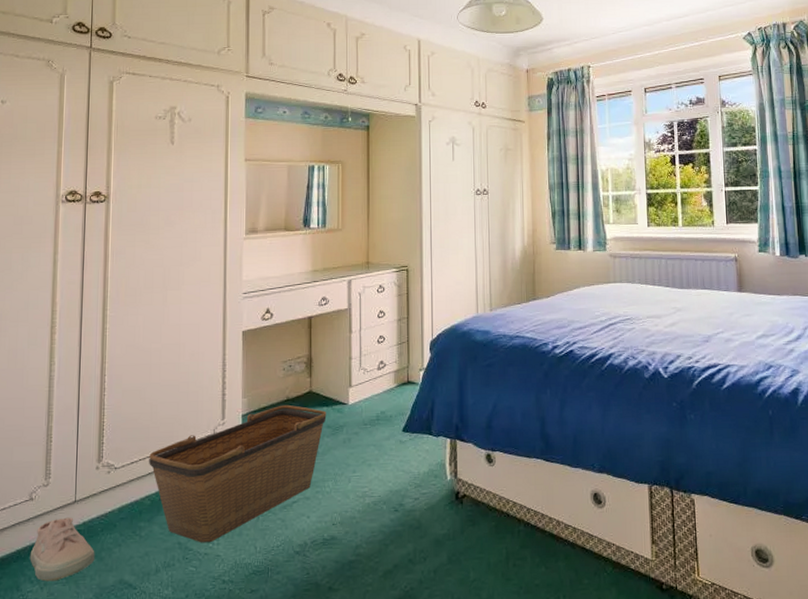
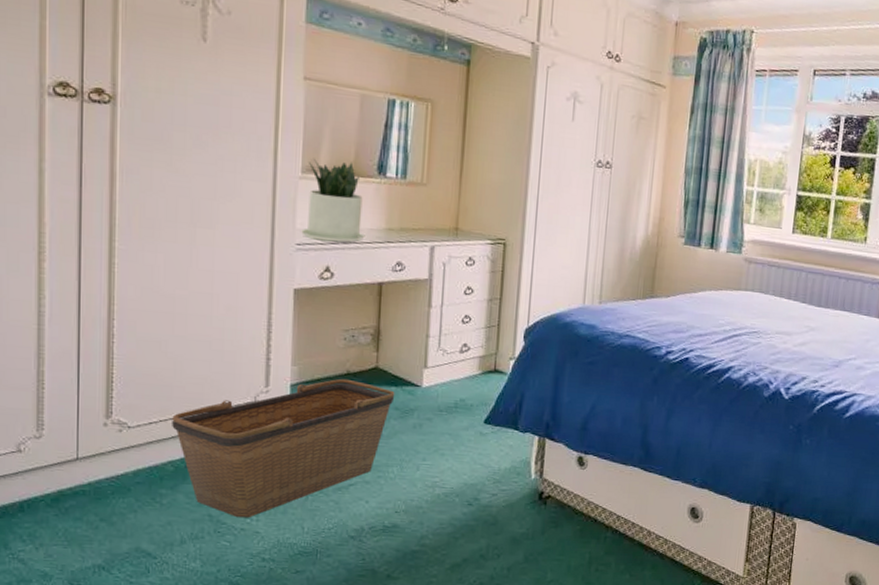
shoe: present [30,517,95,582] -> none [20,475,104,543]
planter: none [247,220,296,288] -> present [301,159,365,243]

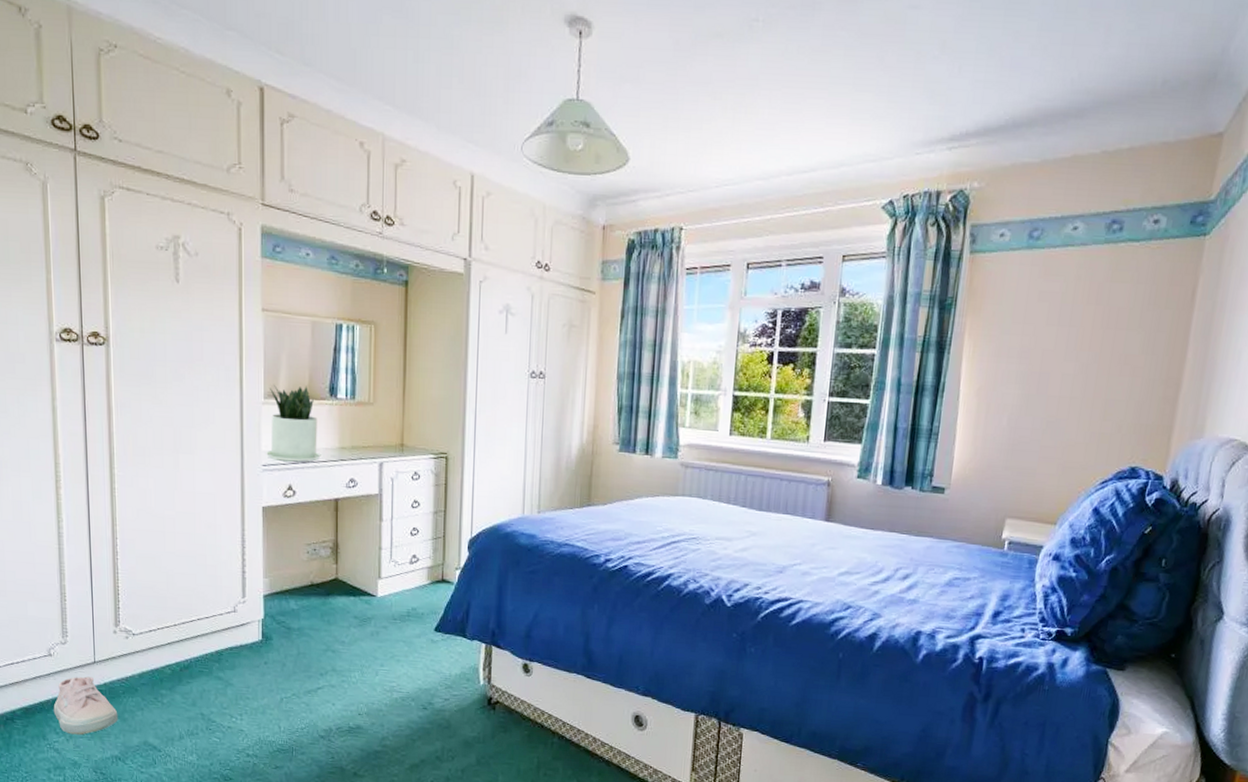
shoe: none [20,475,104,543] -> present [53,676,118,735]
bicycle basket: present [172,378,395,518] -> none [167,589,354,717]

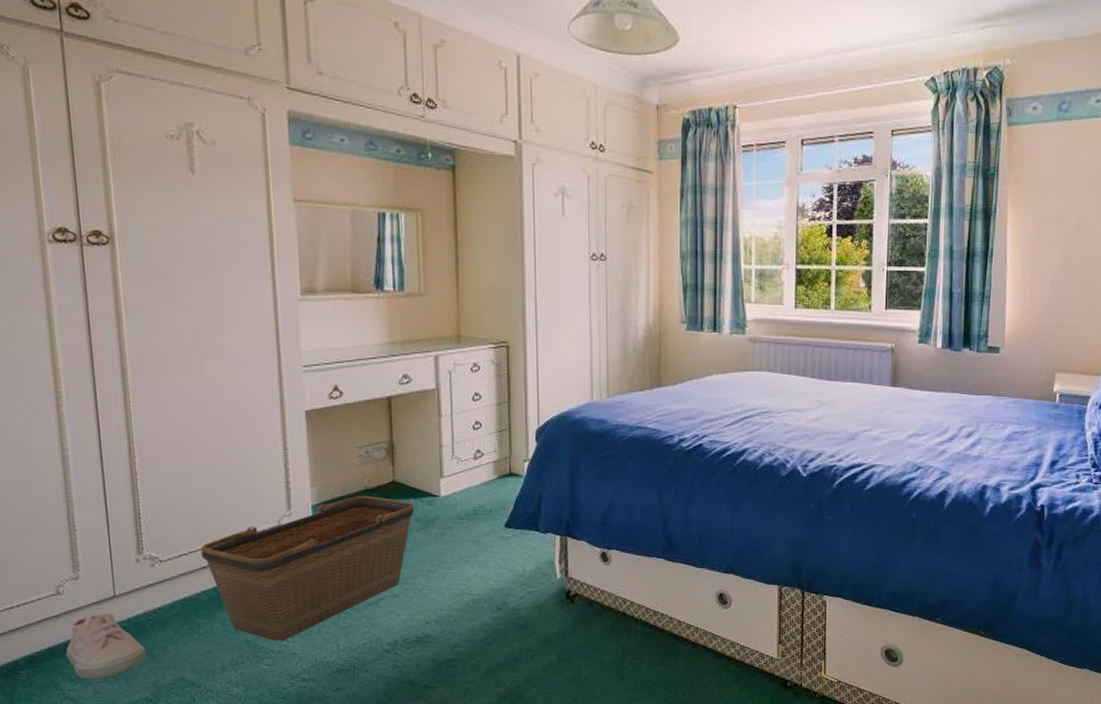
bicycle basket: none [167,589,354,717] -> present [201,495,415,641]
planter: present [266,385,321,462] -> none [307,279,369,360]

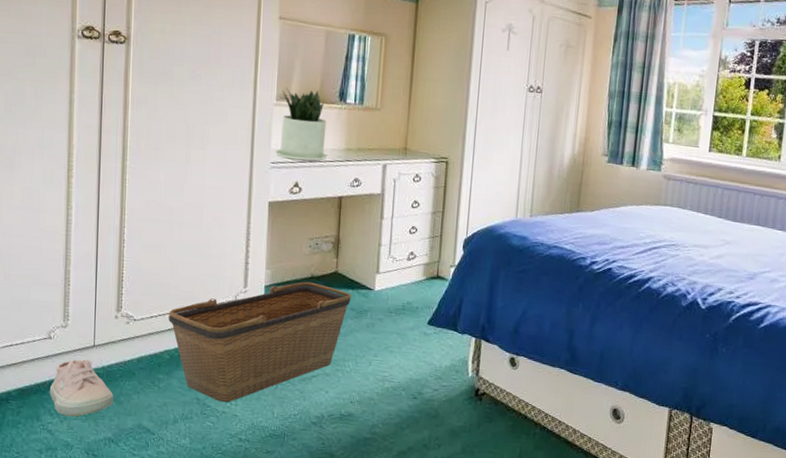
planter: none [307,279,369,360] -> present [275,88,328,162]

